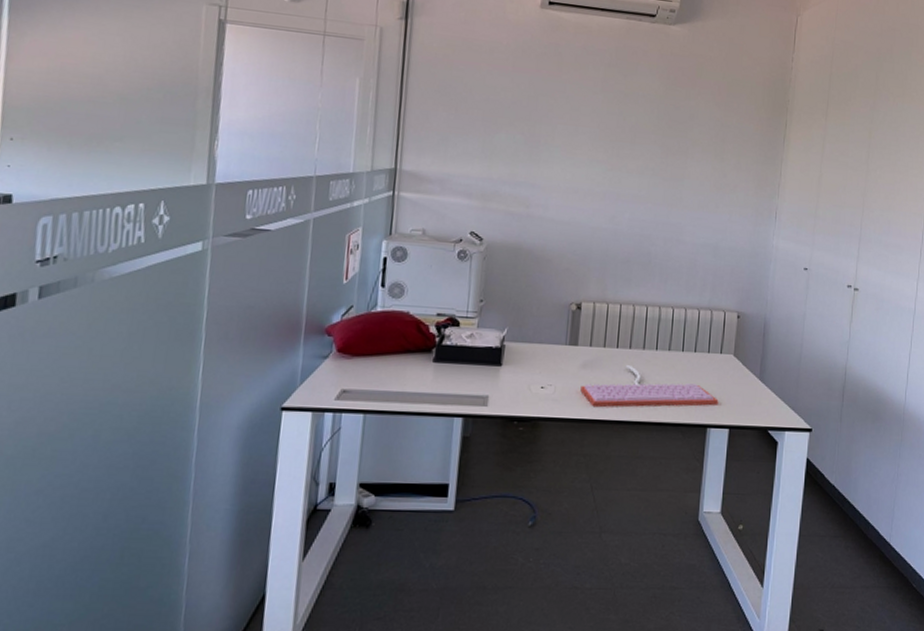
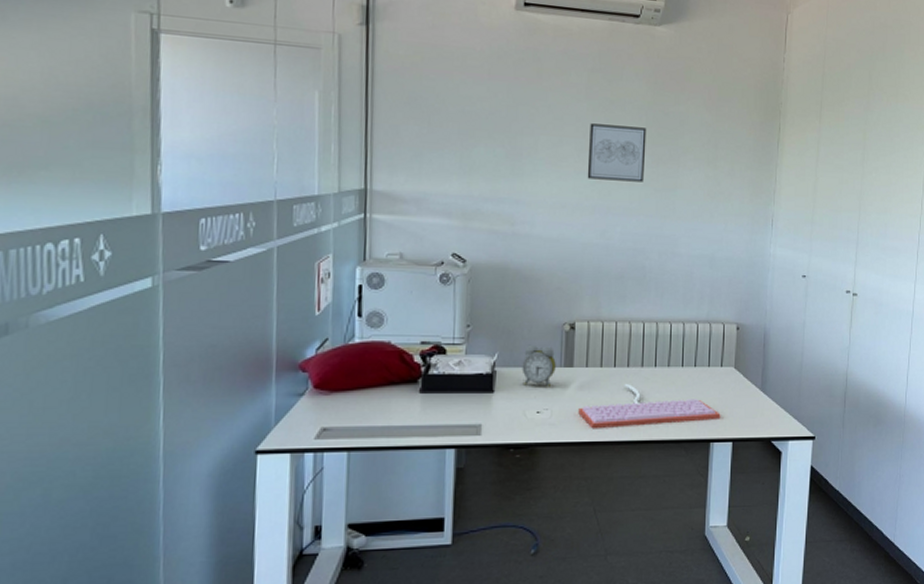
alarm clock: none [529,321,562,364] -> present [522,344,556,387]
wall art: none [599,114,658,172] -> present [587,123,647,182]

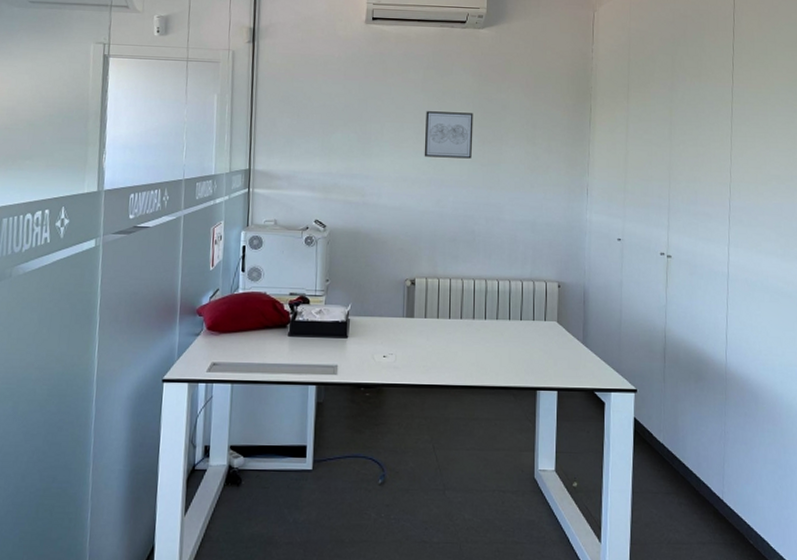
alarm clock: present [522,344,556,387] -> none [371,297,399,335]
keyboard: present [578,383,721,429] -> none [418,333,546,374]

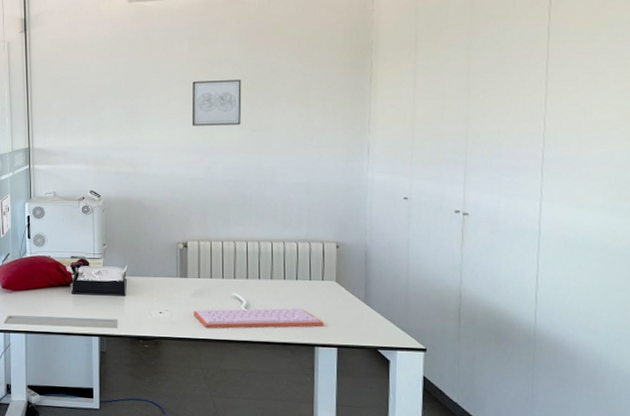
keyboard: none [418,333,546,374] -> present [193,292,324,329]

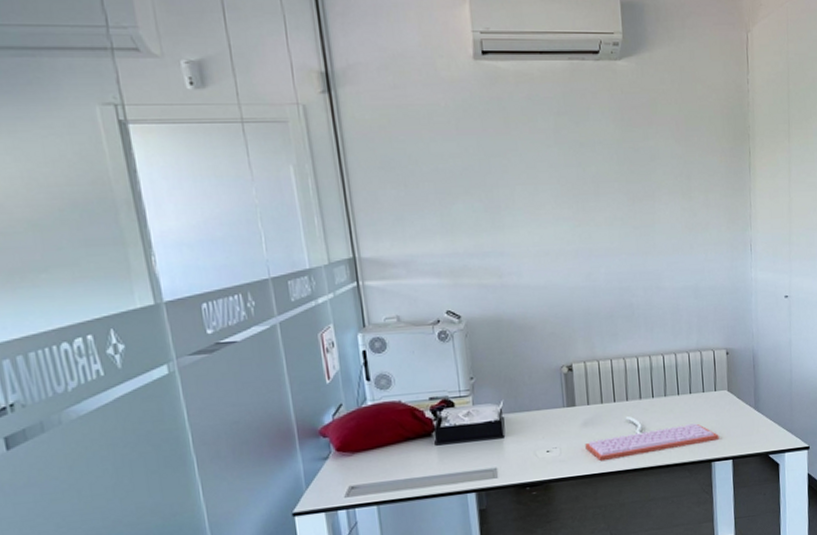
wall art: present [191,79,242,126] -> none [563,167,622,224]

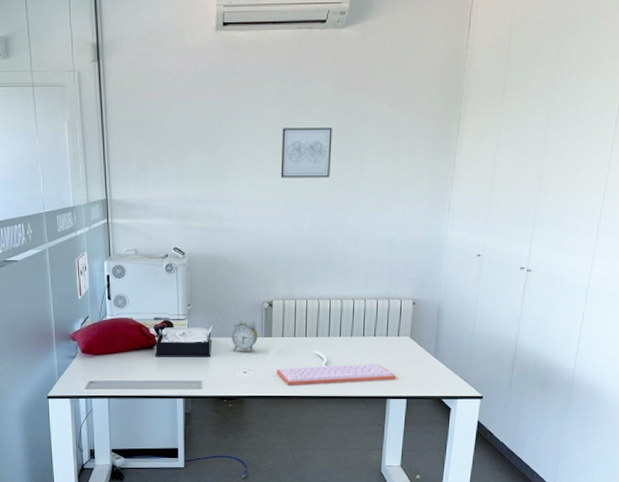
alarm clock: none [527,389,559,428] -> present [231,319,258,353]
wall art: none [563,167,622,224] -> present [280,128,333,178]

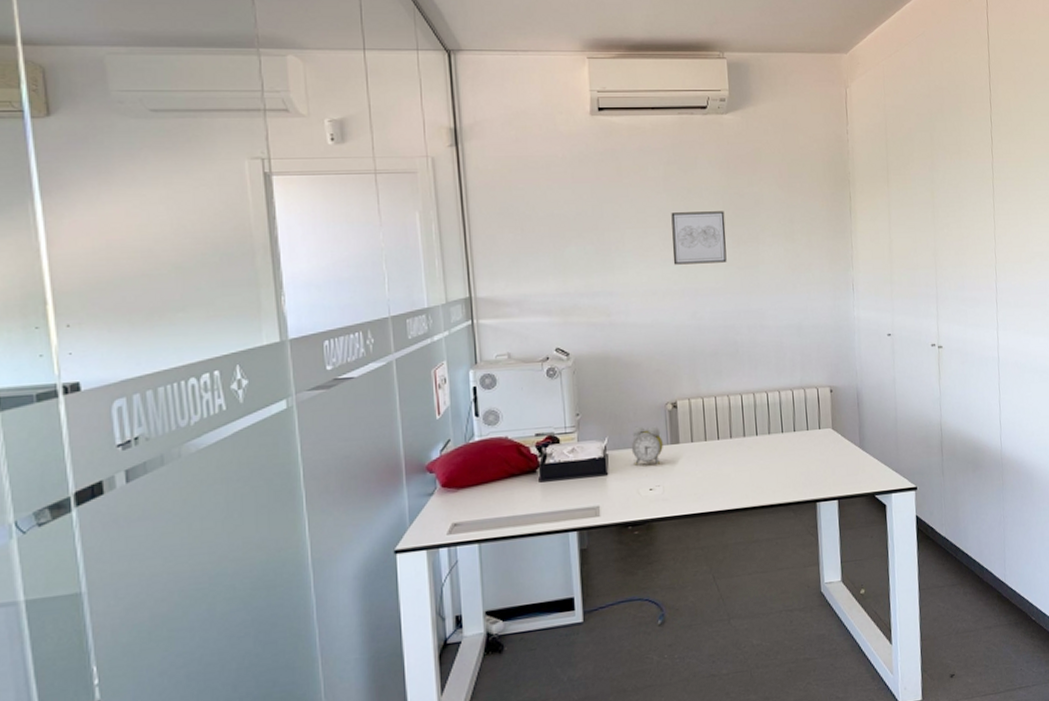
keyboard: present [276,350,397,386] -> none [688,453,824,501]

